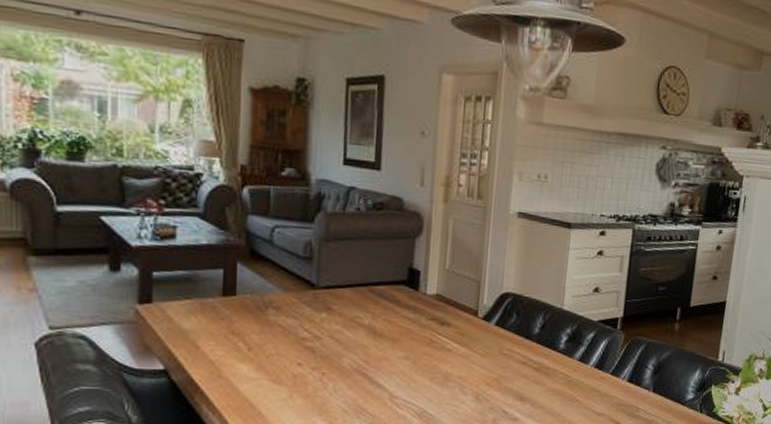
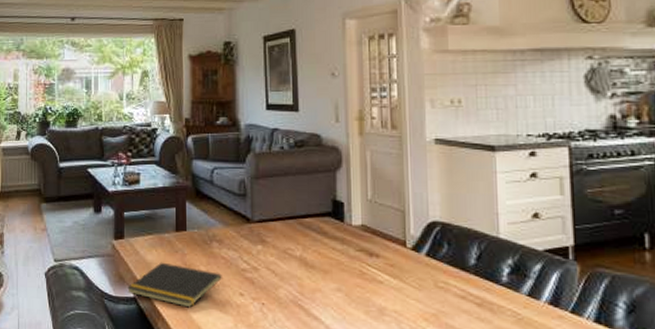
notepad: none [155,330,278,380] -> present [127,262,222,308]

